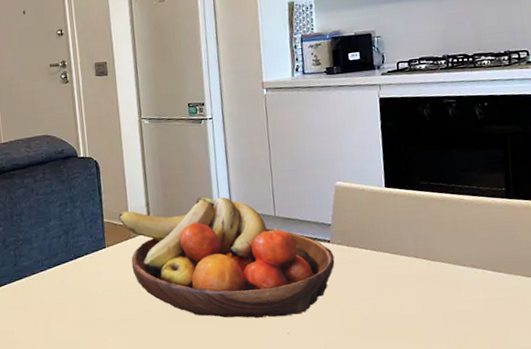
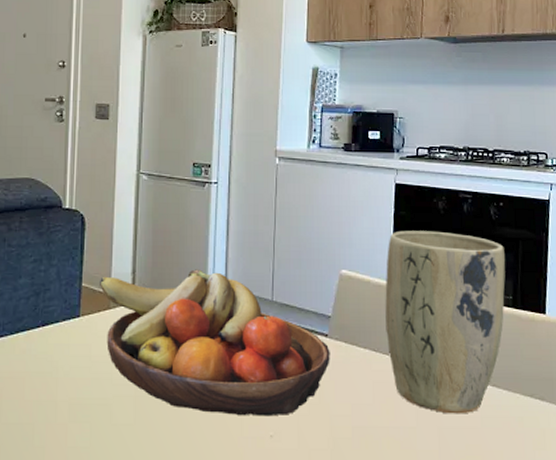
plant pot: none [378,136,499,300] -> present [385,230,506,414]

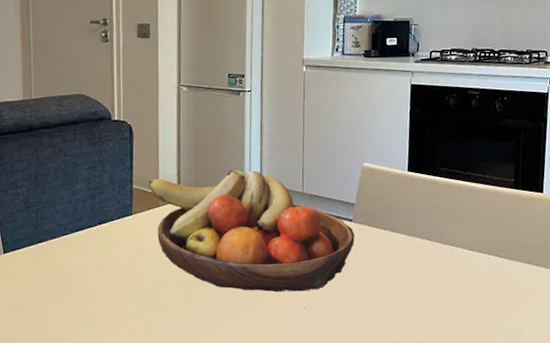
plant pot: present [385,230,506,414] -> none [402,125,509,282]

